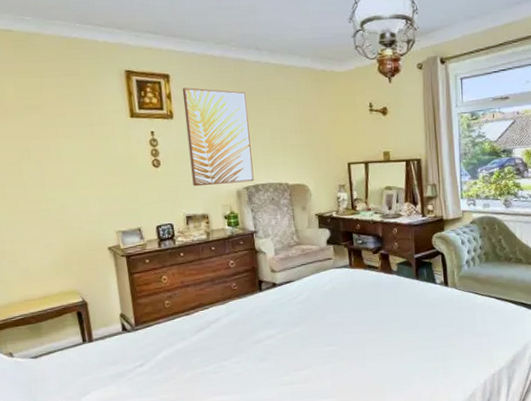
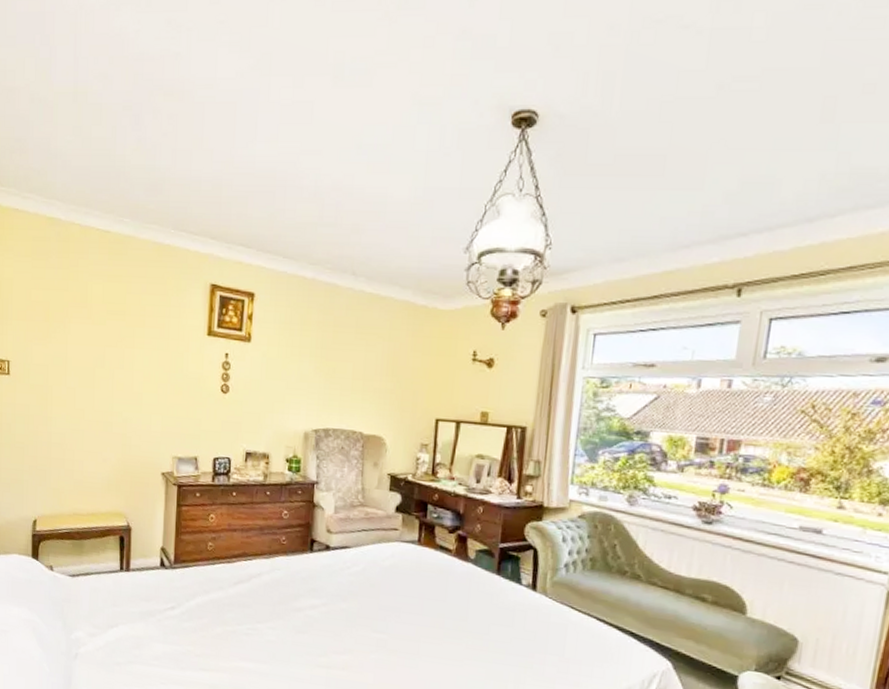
wall art: present [182,87,254,187] -> none [259,309,333,425]

